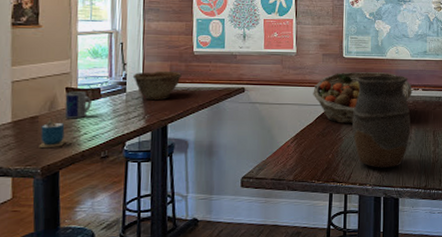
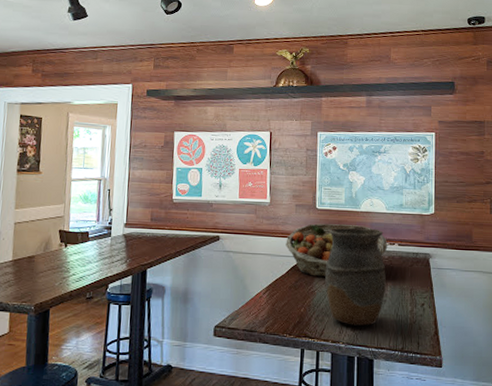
cup: present [38,118,66,149] -> none [33,258,57,287]
mug: present [64,91,91,119] -> none [57,234,81,260]
bowl: present [132,70,182,101] -> none [117,217,161,246]

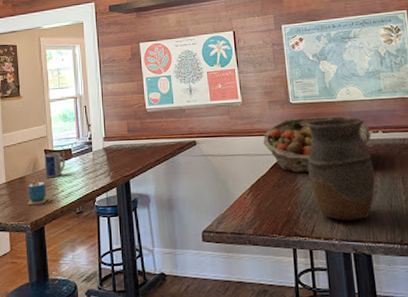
cup: none [33,258,57,287] -> present [27,178,48,206]
mug: none [57,234,81,260] -> present [44,152,65,178]

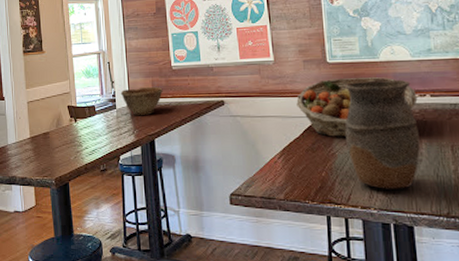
cup: present [27,178,48,206] -> none [51,134,72,162]
mug: present [44,152,65,178] -> none [68,109,89,135]
bowl: none [96,129,138,158] -> present [120,86,163,116]

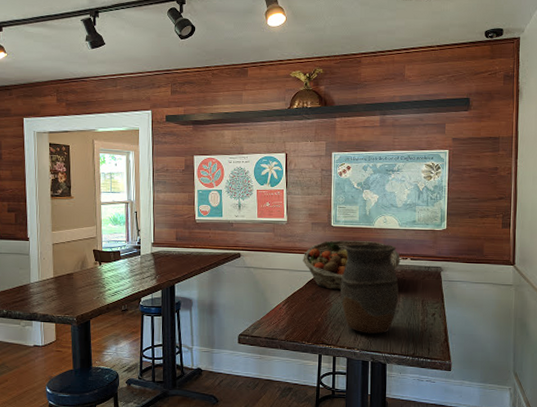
bowl: present [120,86,163,116] -> none [145,236,186,263]

